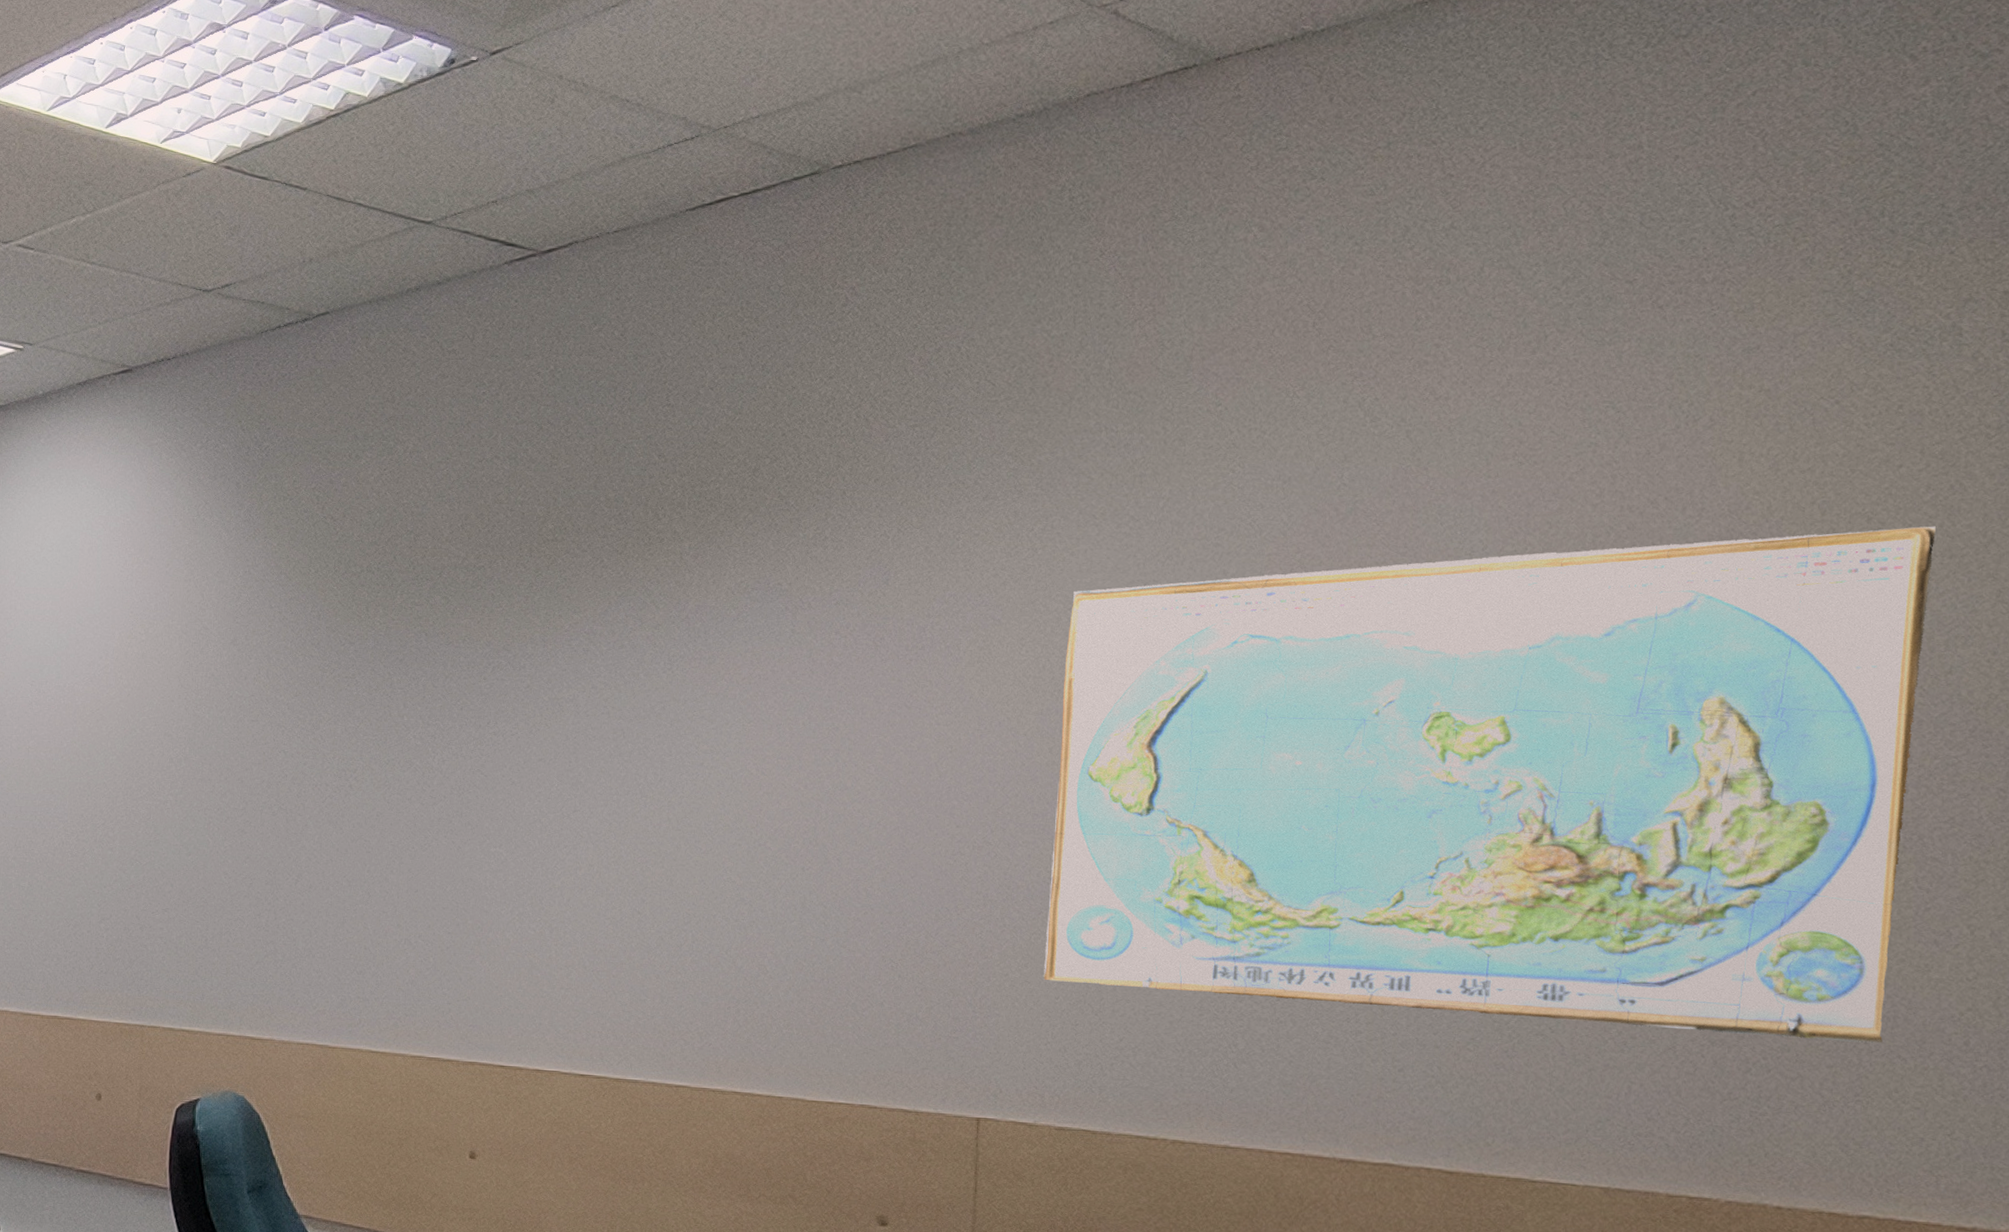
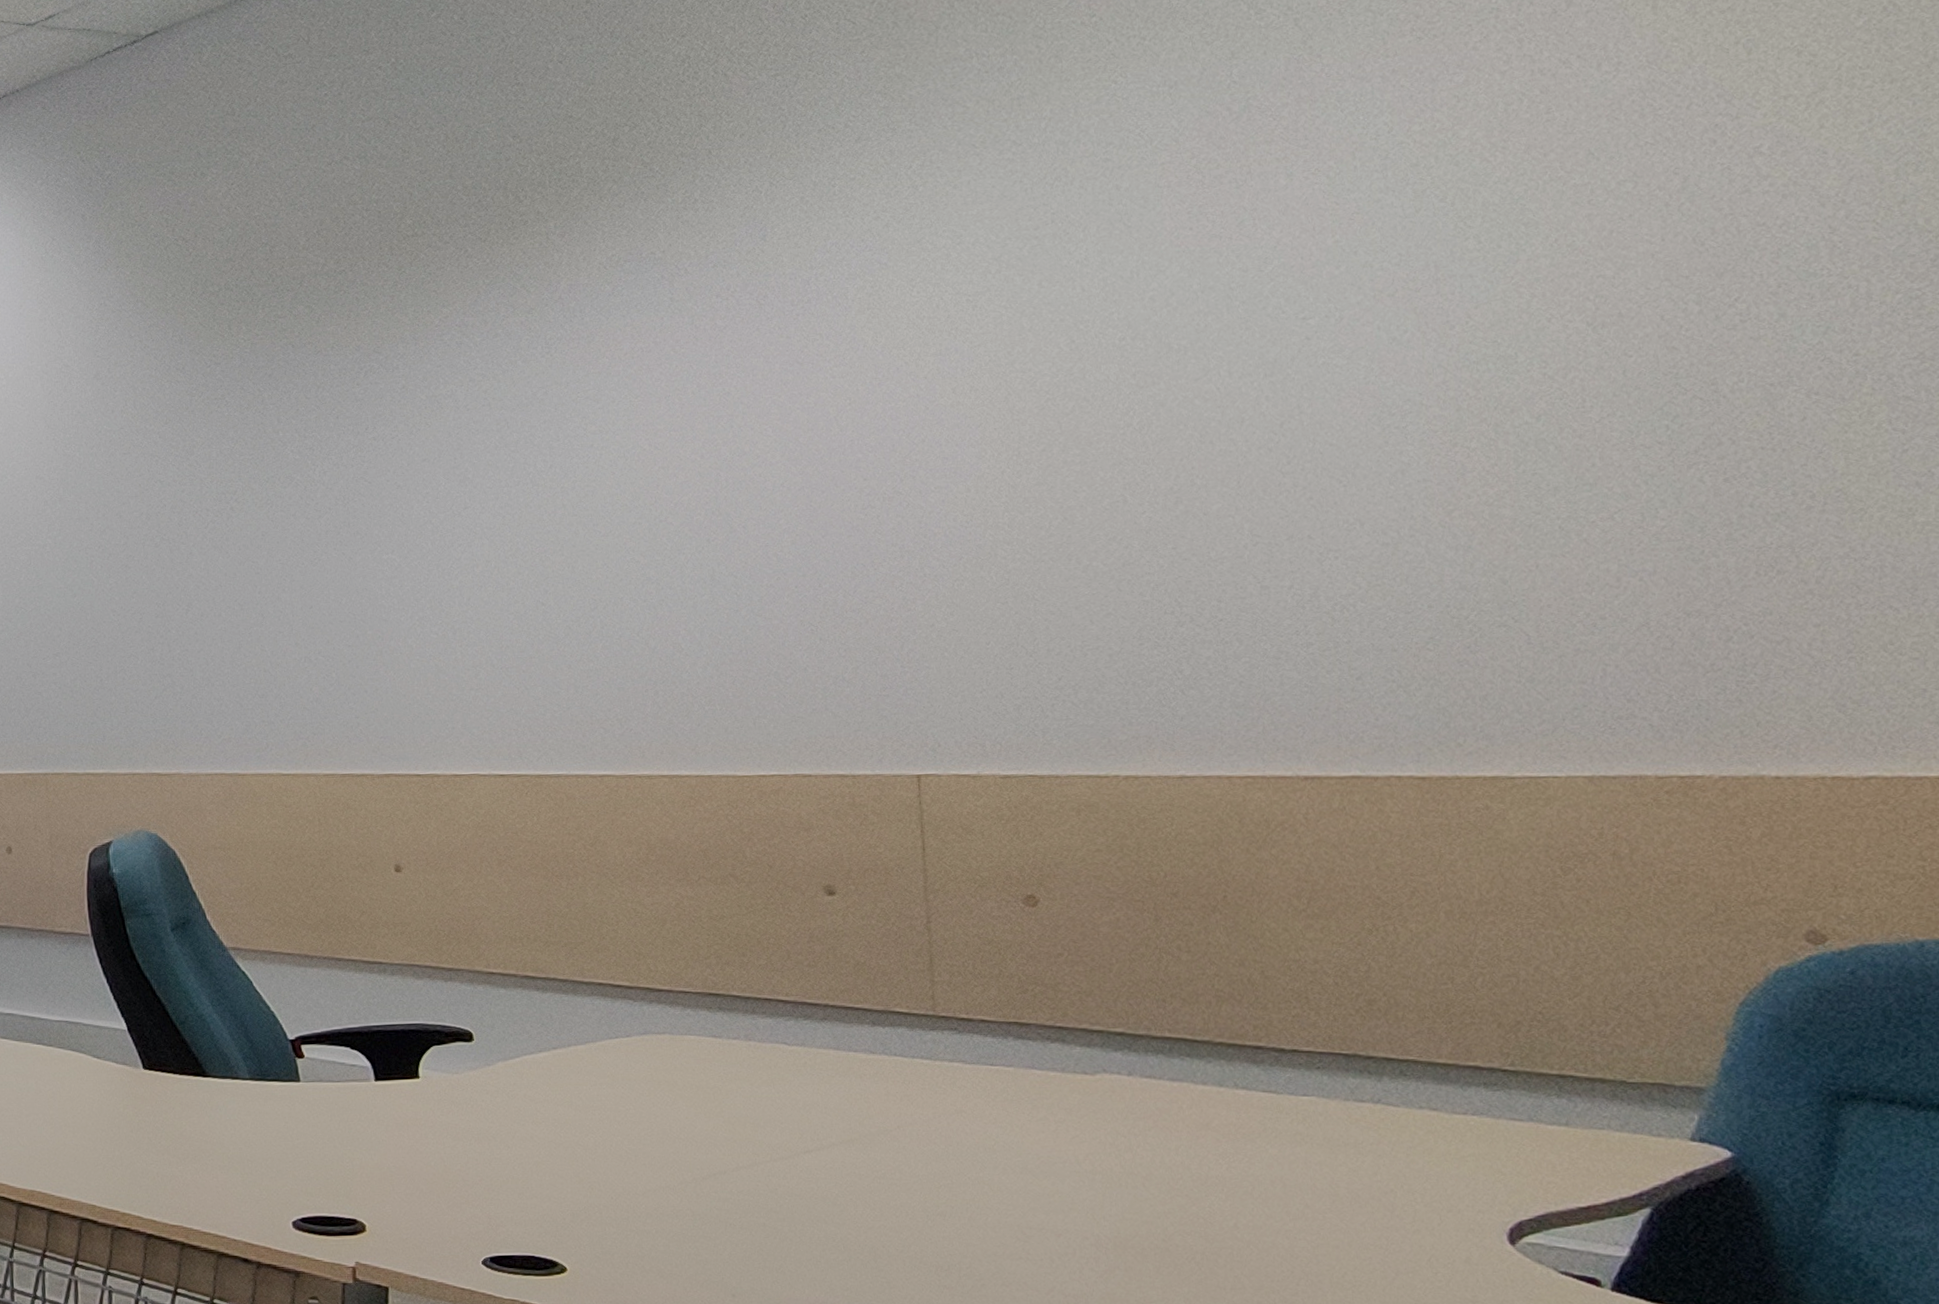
world map: present [1042,526,1936,1044] -> none [959,51,1873,627]

